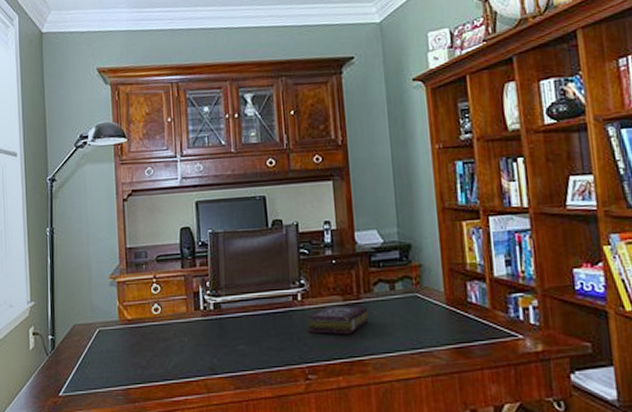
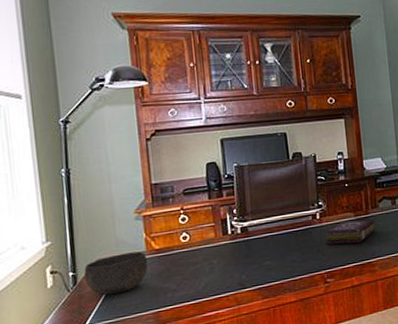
bowl: none [62,320,120,364] -> present [84,251,148,296]

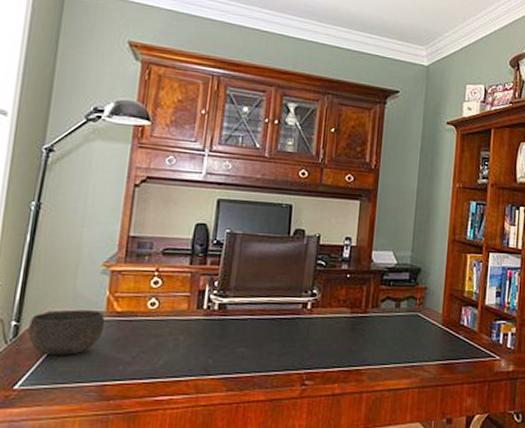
book: present [325,219,375,245] -> none [311,317,372,345]

